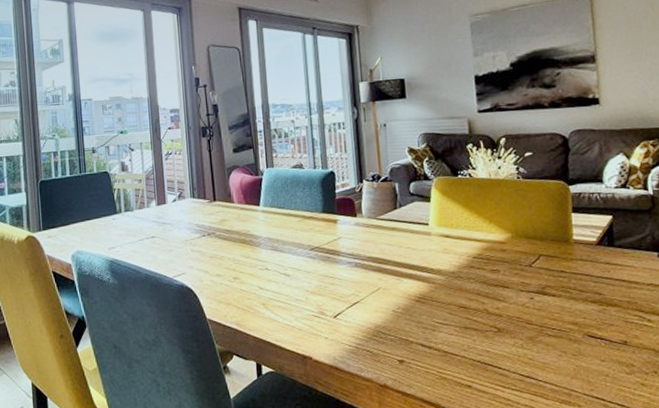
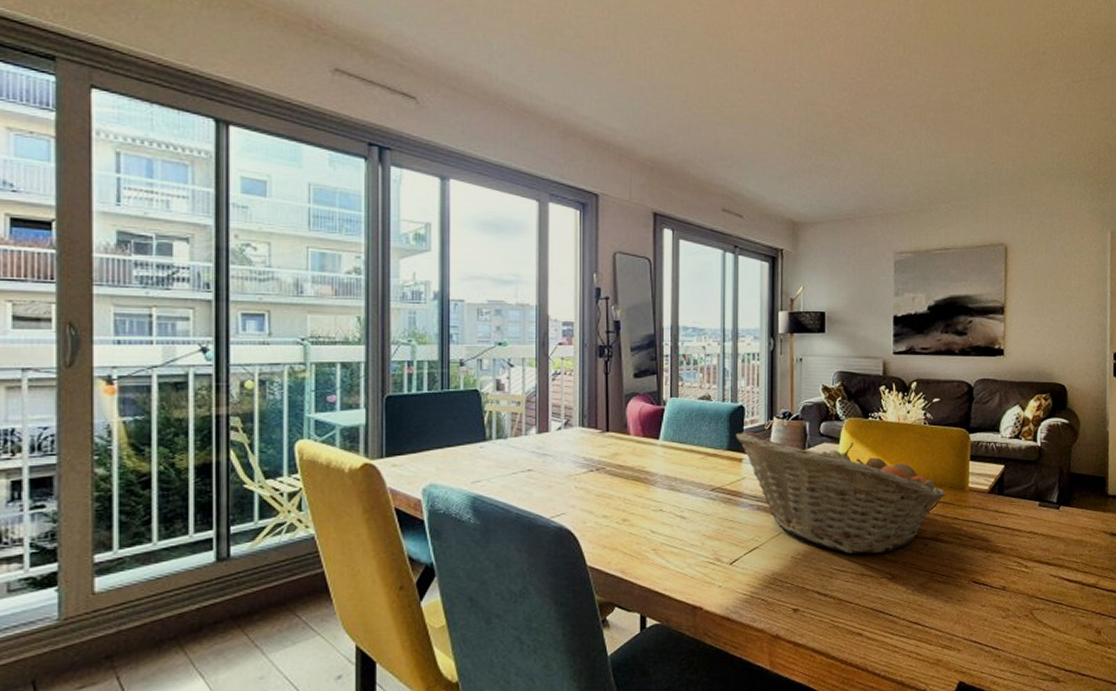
fruit basket: none [329,195,549,308] -> present [736,432,946,554]

